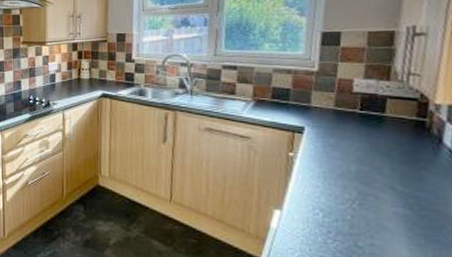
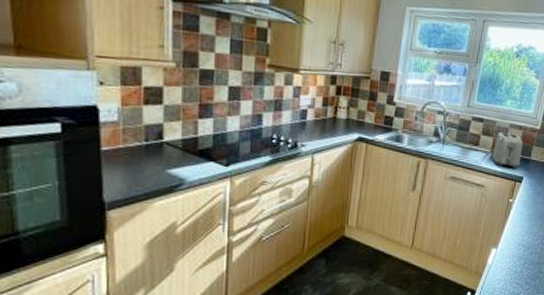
toaster: none [254,78,297,118] -> present [492,132,523,169]

